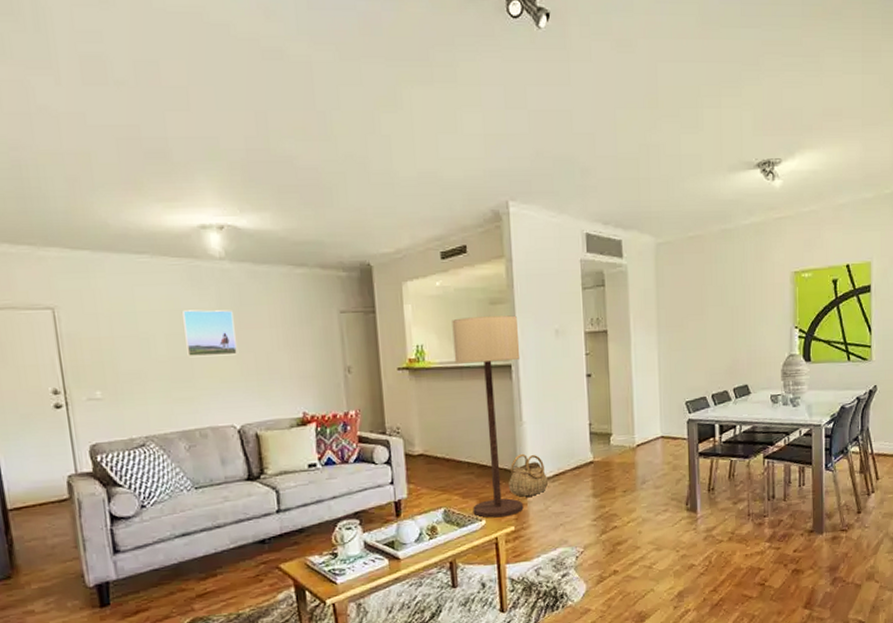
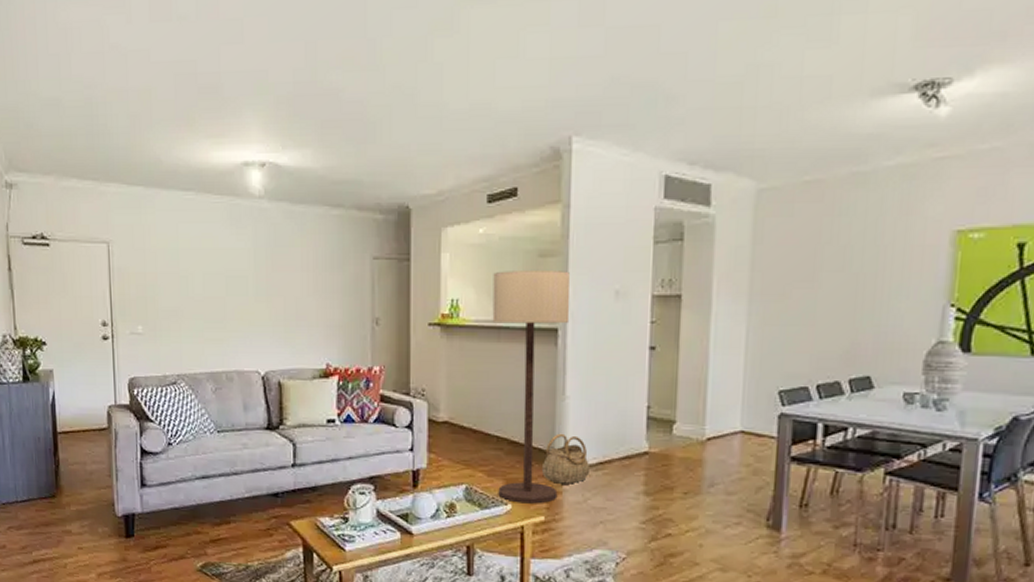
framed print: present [181,309,237,358] -> none [219,249,267,298]

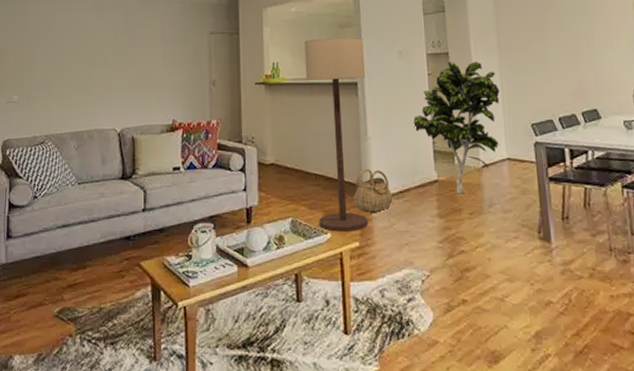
indoor plant: none [625,307,743,470] -> present [413,61,500,194]

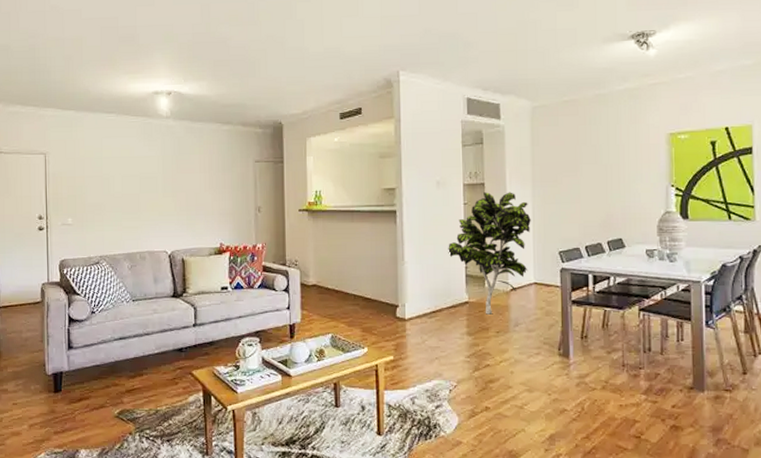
floor lamp: present [304,37,368,232] -> none [346,168,405,347]
basket: present [353,168,393,212] -> none [389,290,426,330]

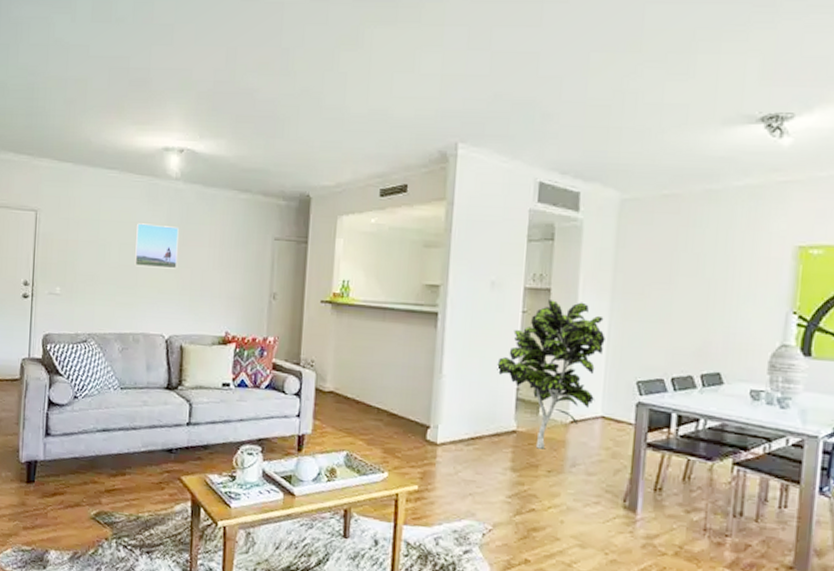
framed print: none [135,157,173,195] -> present [135,223,179,269]

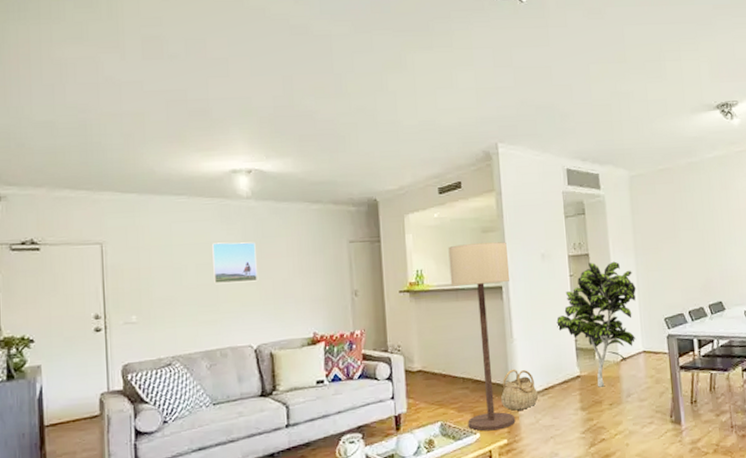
floor lamp: none [376,257,451,474] -> present [448,242,516,432]
basket: none [417,408,463,457] -> present [500,369,539,411]

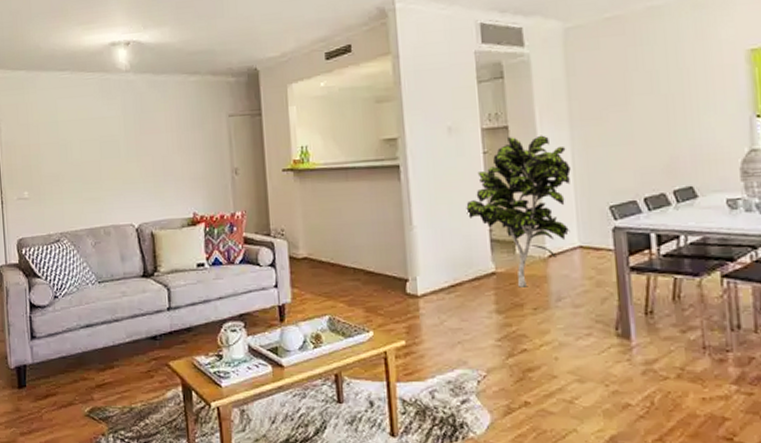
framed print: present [211,242,257,284] -> none [93,117,137,161]
floor lamp: present [448,242,516,432] -> none [336,113,415,330]
basket: present [500,369,539,411] -> none [397,260,444,309]

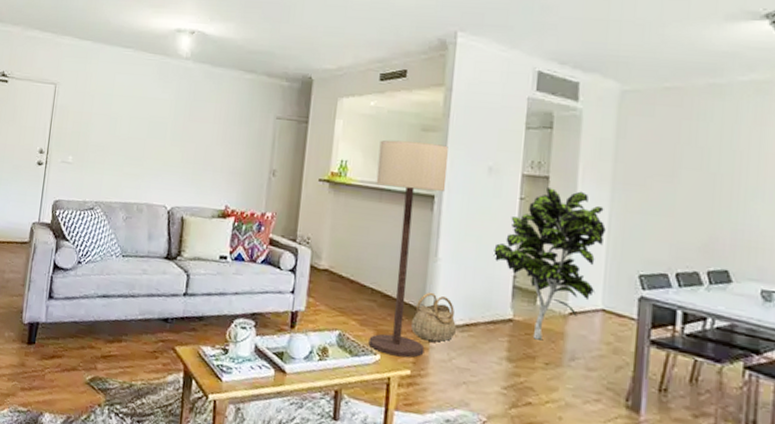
floor lamp: none [336,113,415,330] -> present [368,139,448,358]
basket: none [397,260,444,309] -> present [410,292,457,342]

